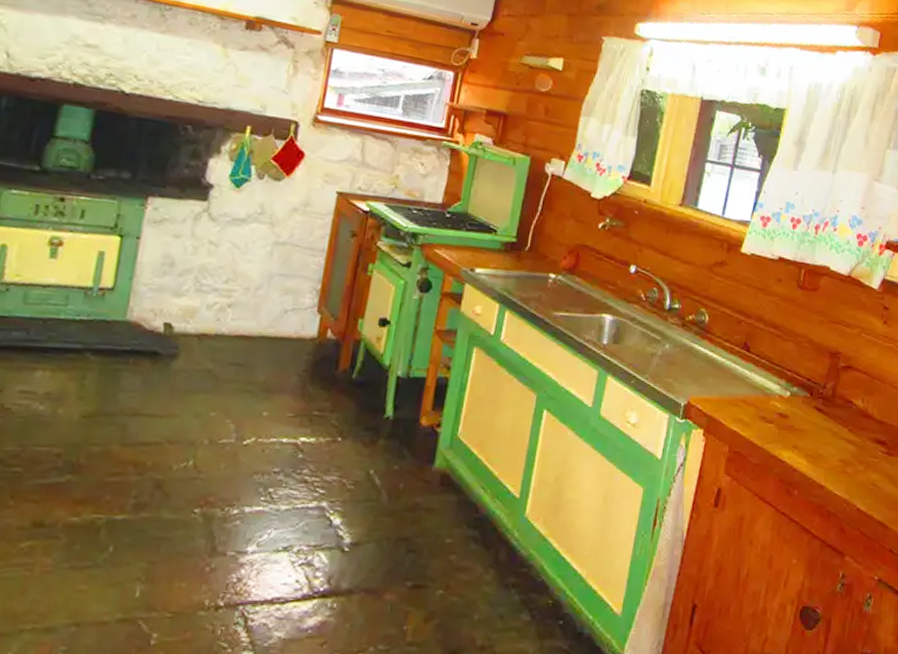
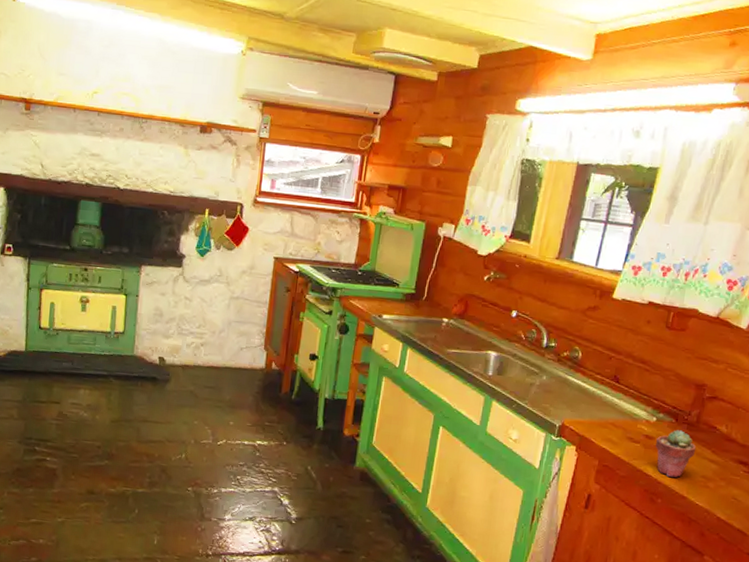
potted succulent: none [790,406,833,463] -> present [655,430,697,478]

